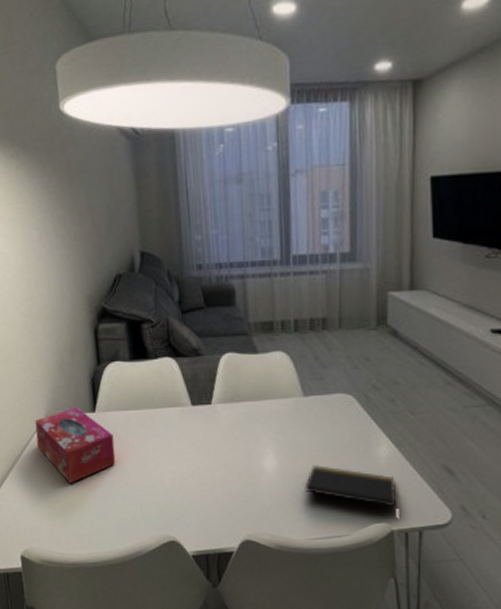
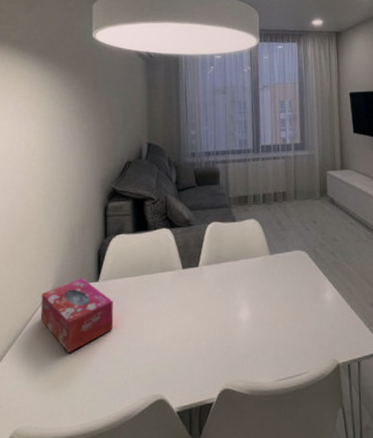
notepad: present [304,465,397,509] -> none [271,312,341,344]

